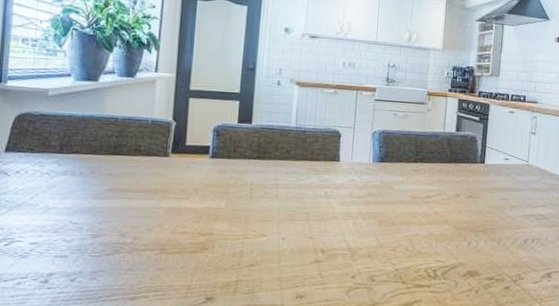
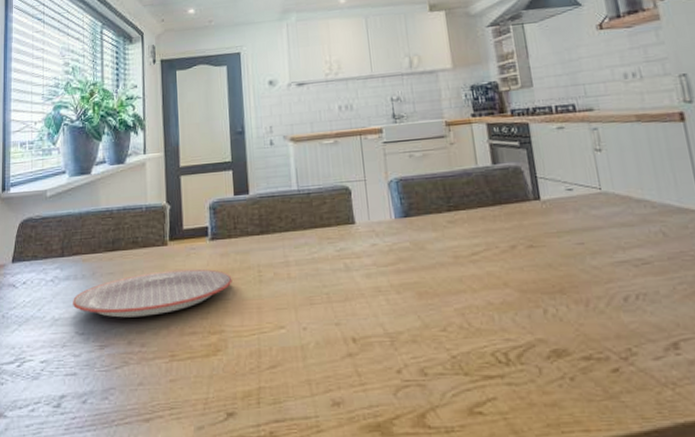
plate: none [68,178,226,215] -> present [73,269,233,318]

